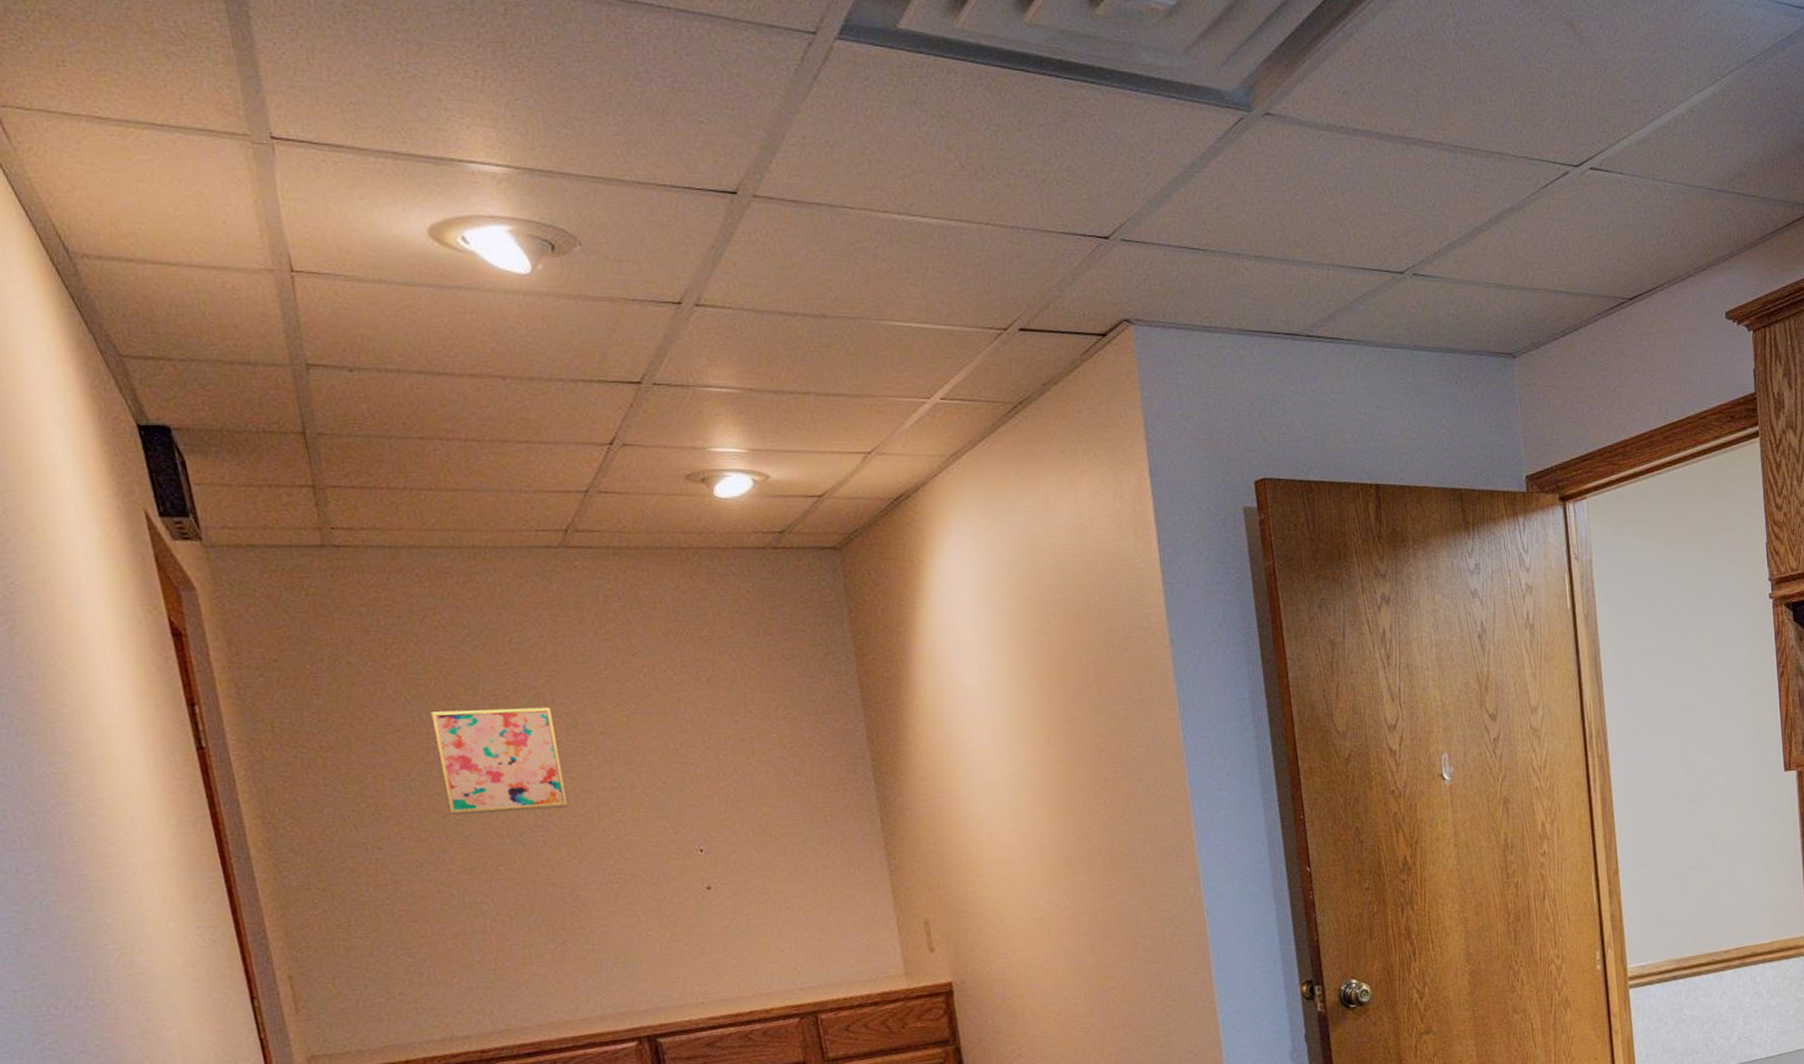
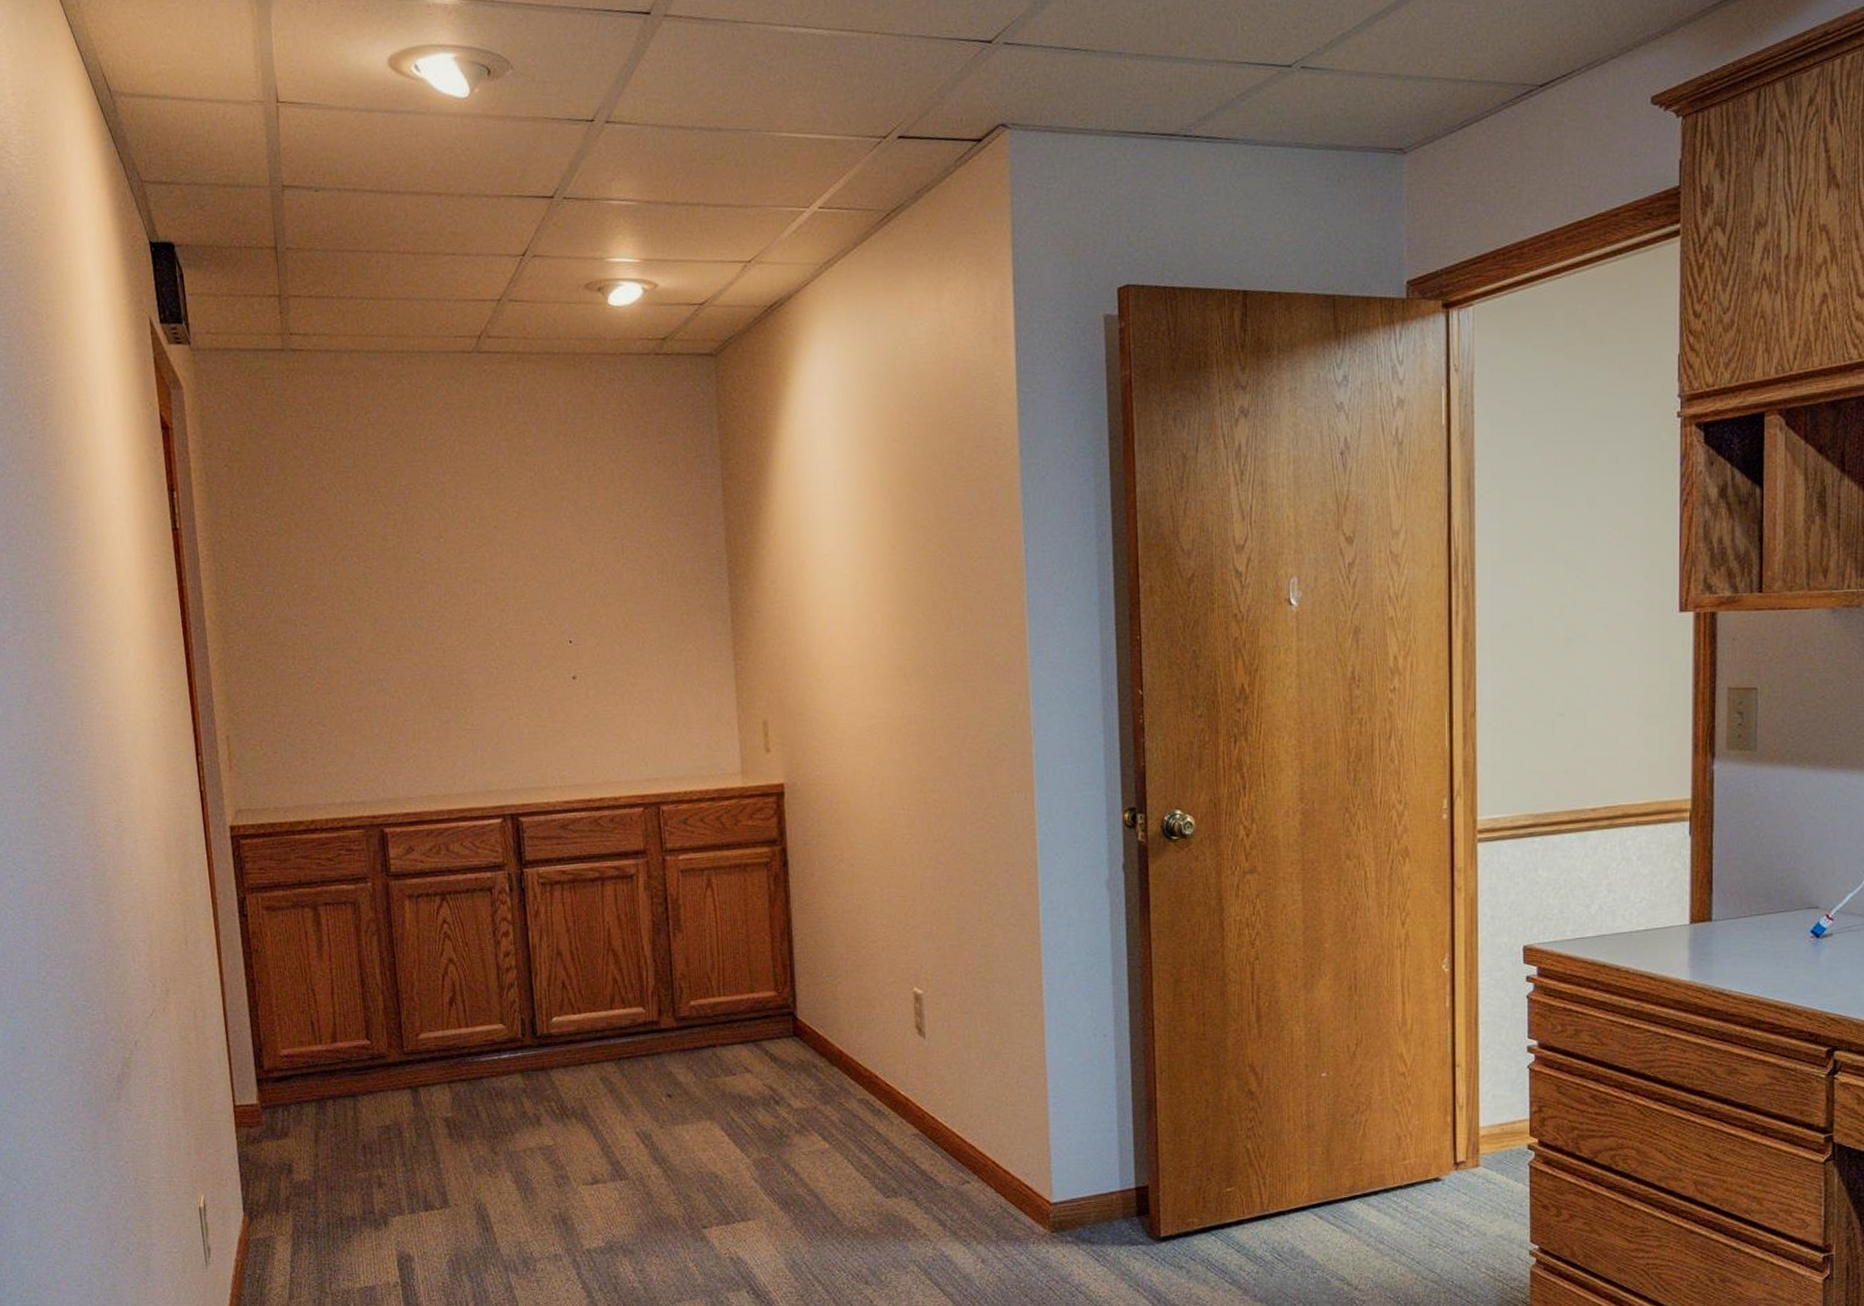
wall art: present [430,706,569,815] -> none [356,501,462,598]

